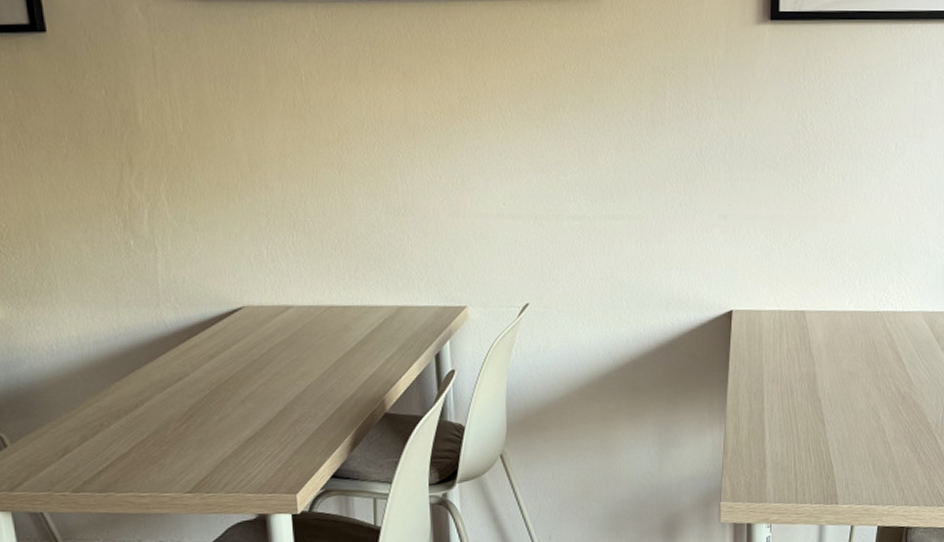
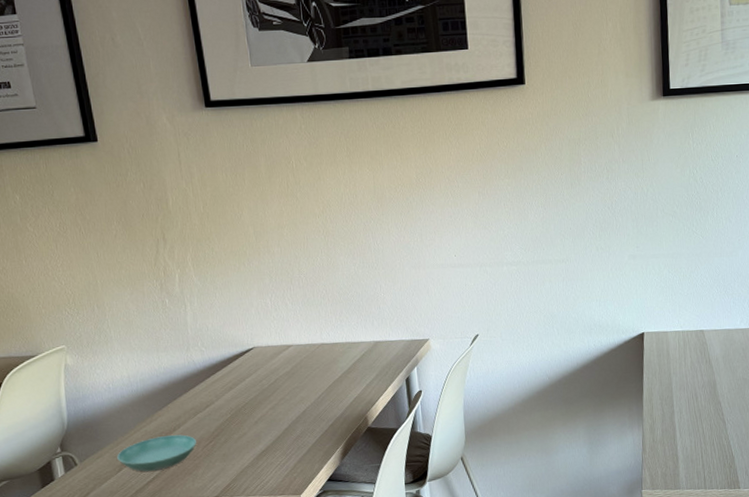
saucer: none [60,413,164,458] -> present [117,434,196,472]

